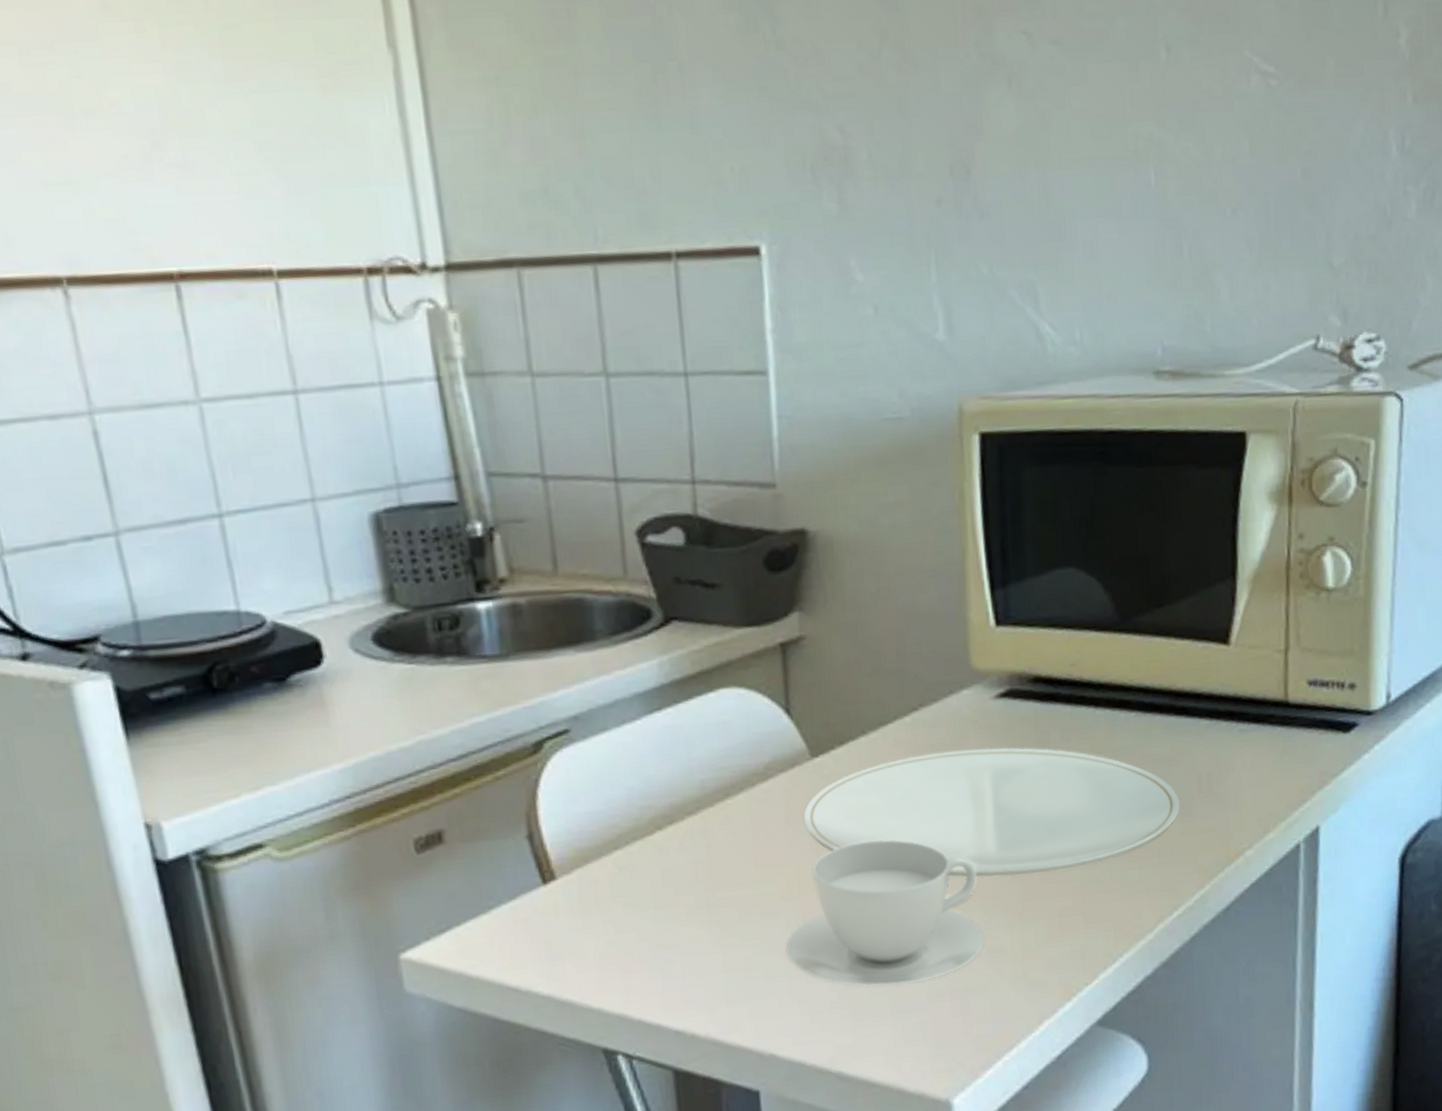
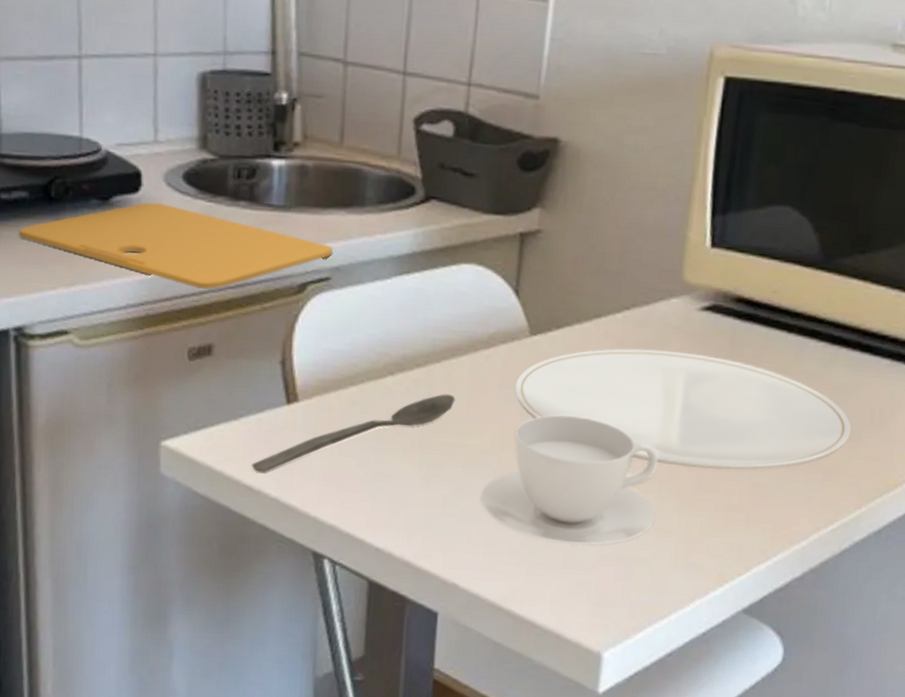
cutting board: none [179,674,567,768] -> present [18,202,333,289]
spoon: none [513,840,739,970] -> present [251,394,455,473]

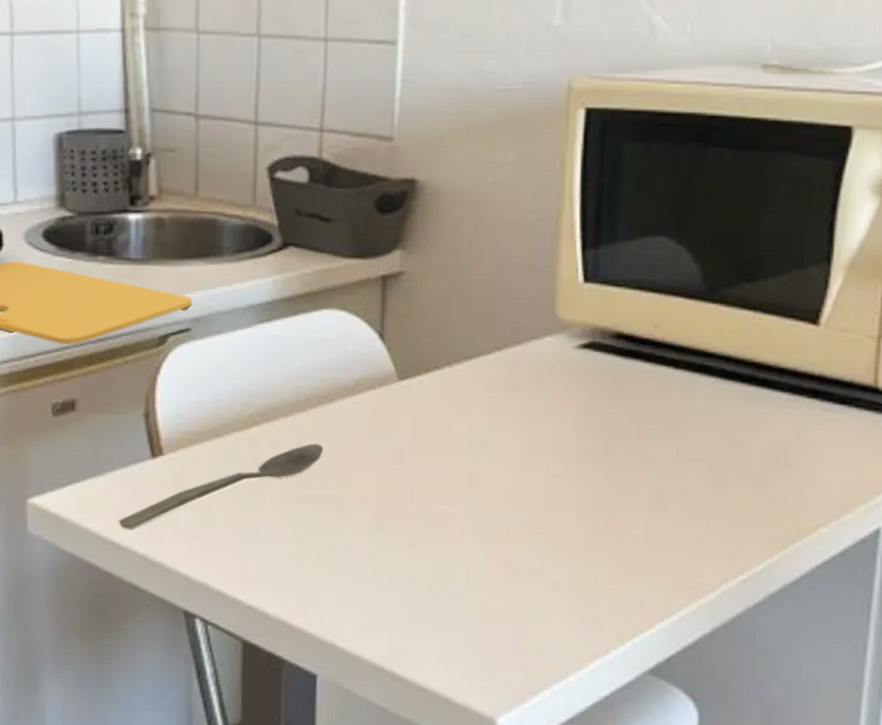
teacup: present [480,415,658,545] -> none [355,463,544,601]
plate: present [514,348,852,471] -> none [385,391,754,518]

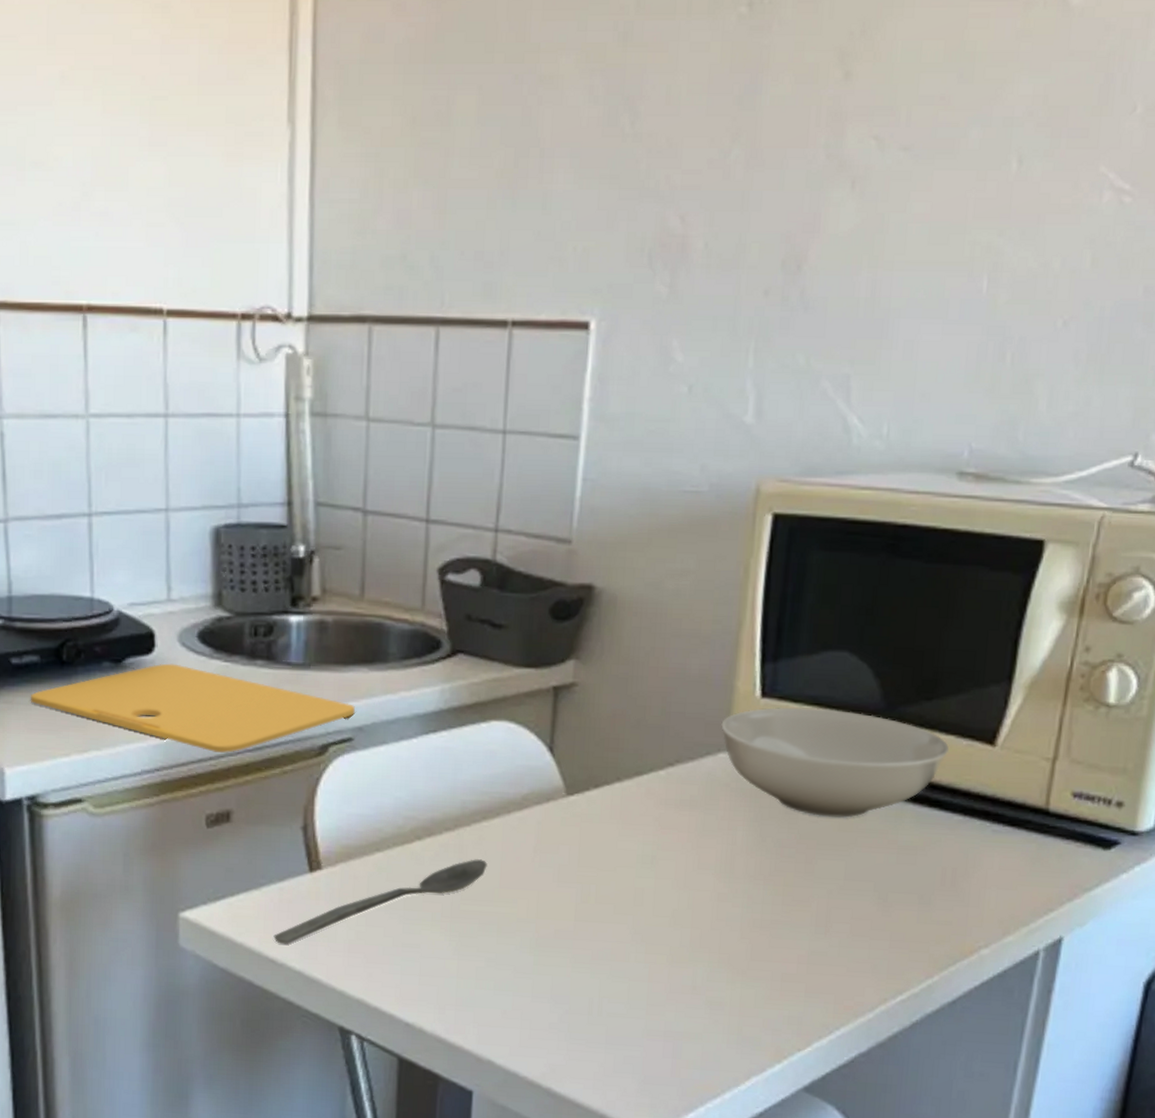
bowl: none [546,291,772,398] -> present [721,707,949,818]

